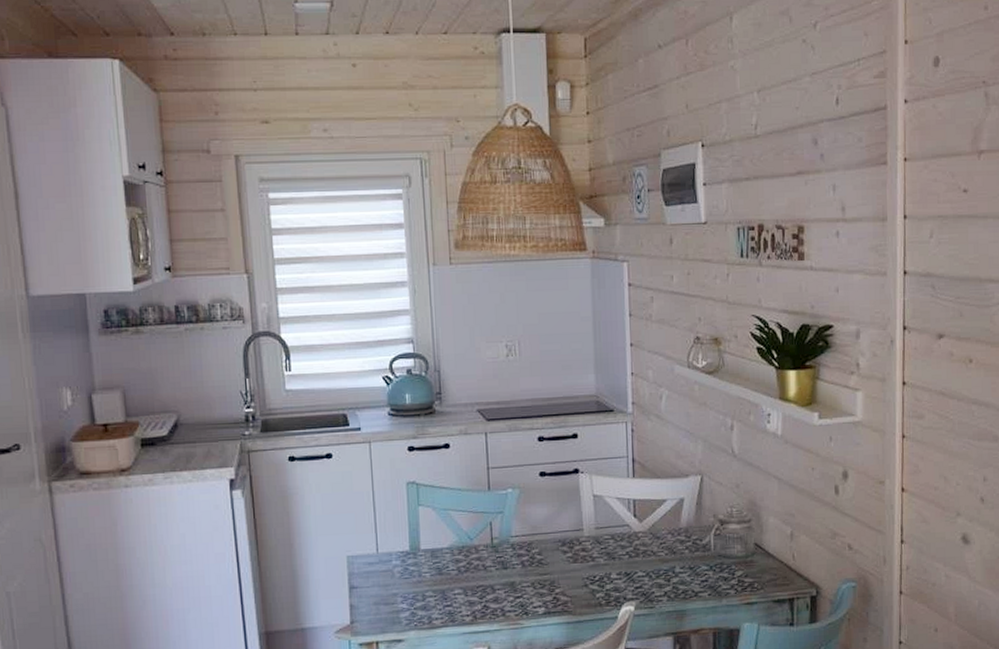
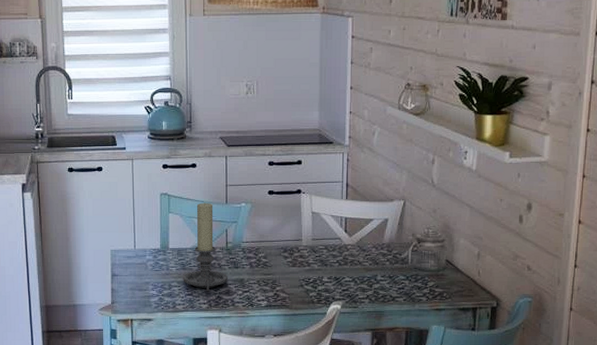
candle holder: none [439,490,496,601] -> present [183,202,229,292]

